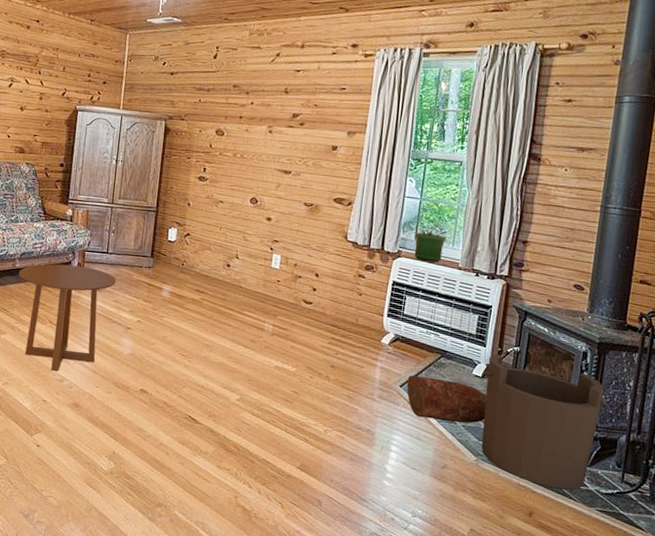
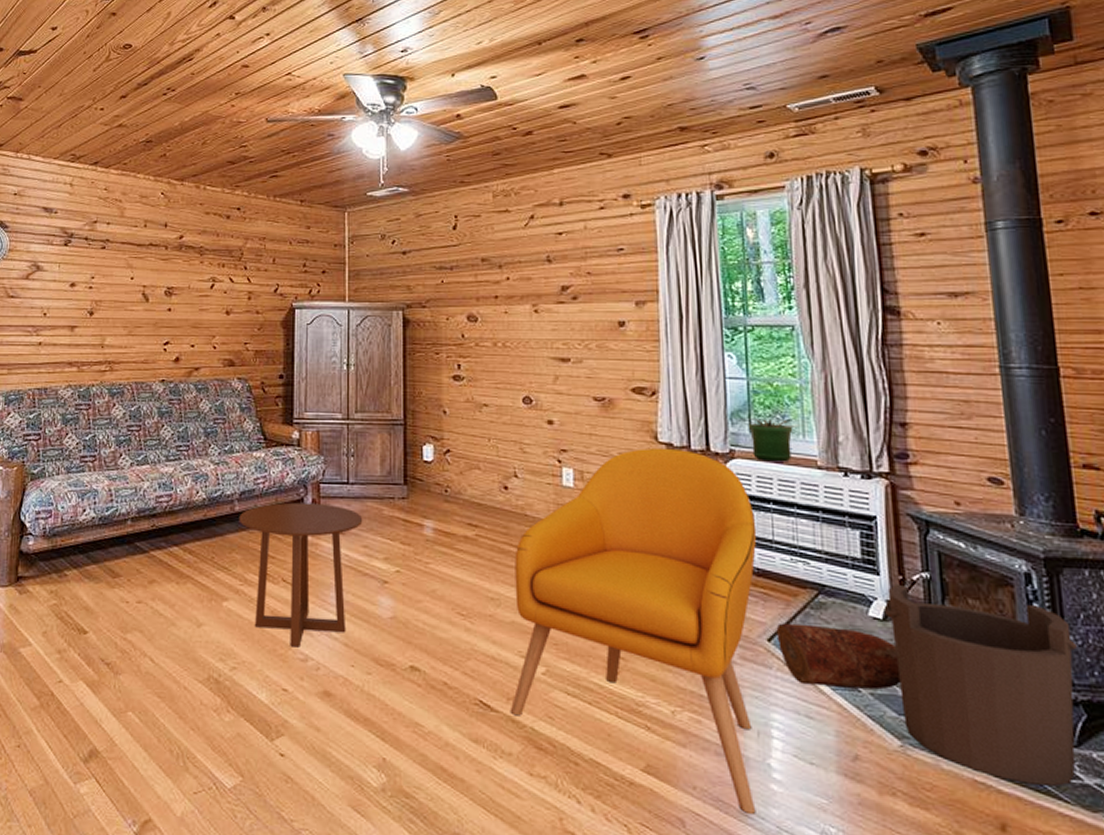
armchair: none [210,244,407,500] -> present [510,447,757,815]

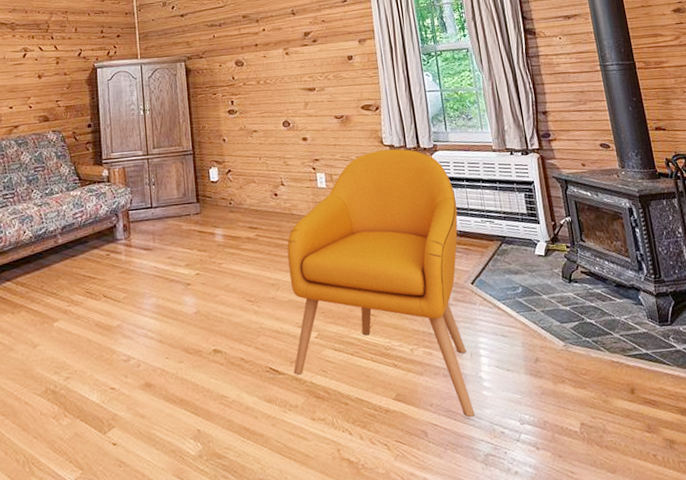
side table: present [238,502,363,648] -> none [62,227,167,351]
planter: present [748,419,800,462] -> none [444,119,479,150]
decorative log: present [776,623,901,690] -> none [476,266,560,313]
wooden bucket: present [883,583,1077,786] -> none [544,228,671,357]

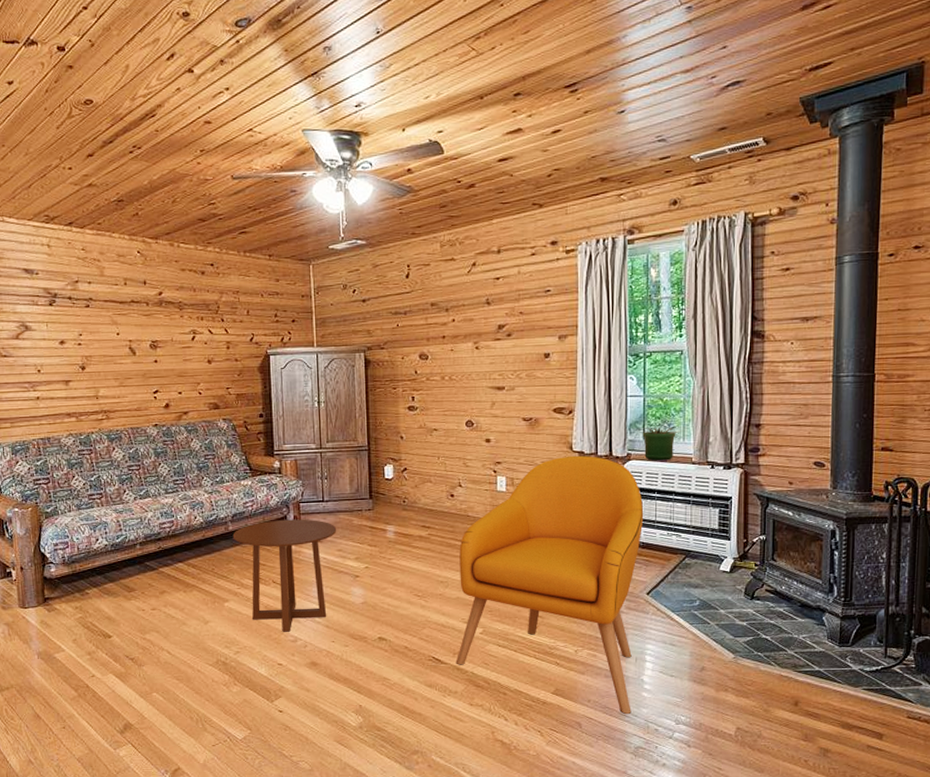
side table: none [62,227,167,351] -> present [232,519,337,632]
planter: none [444,119,479,150] -> present [642,427,681,461]

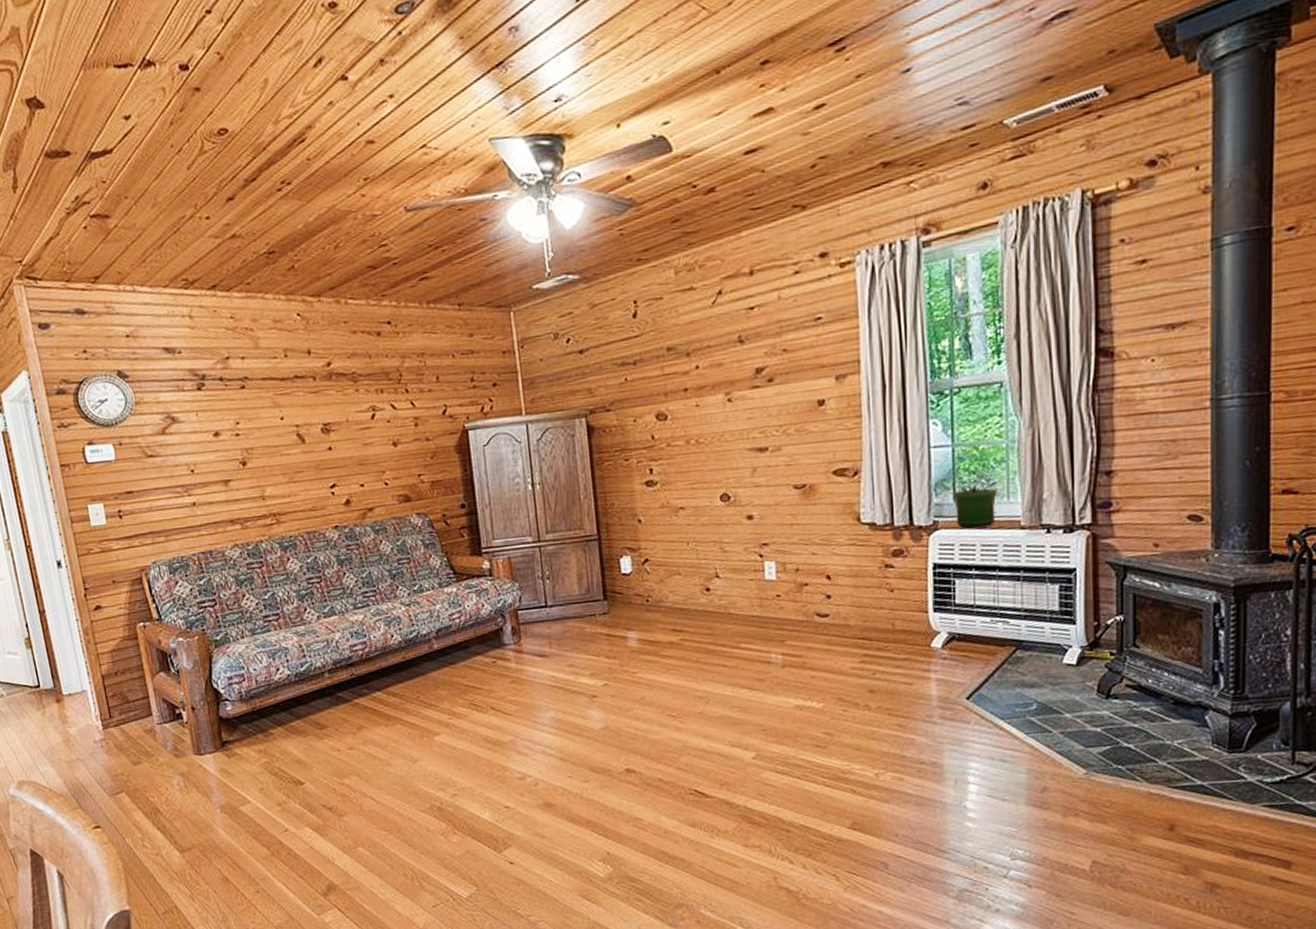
side table: present [232,519,337,632] -> none [438,630,566,768]
armchair: present [455,455,644,715] -> none [720,527,959,851]

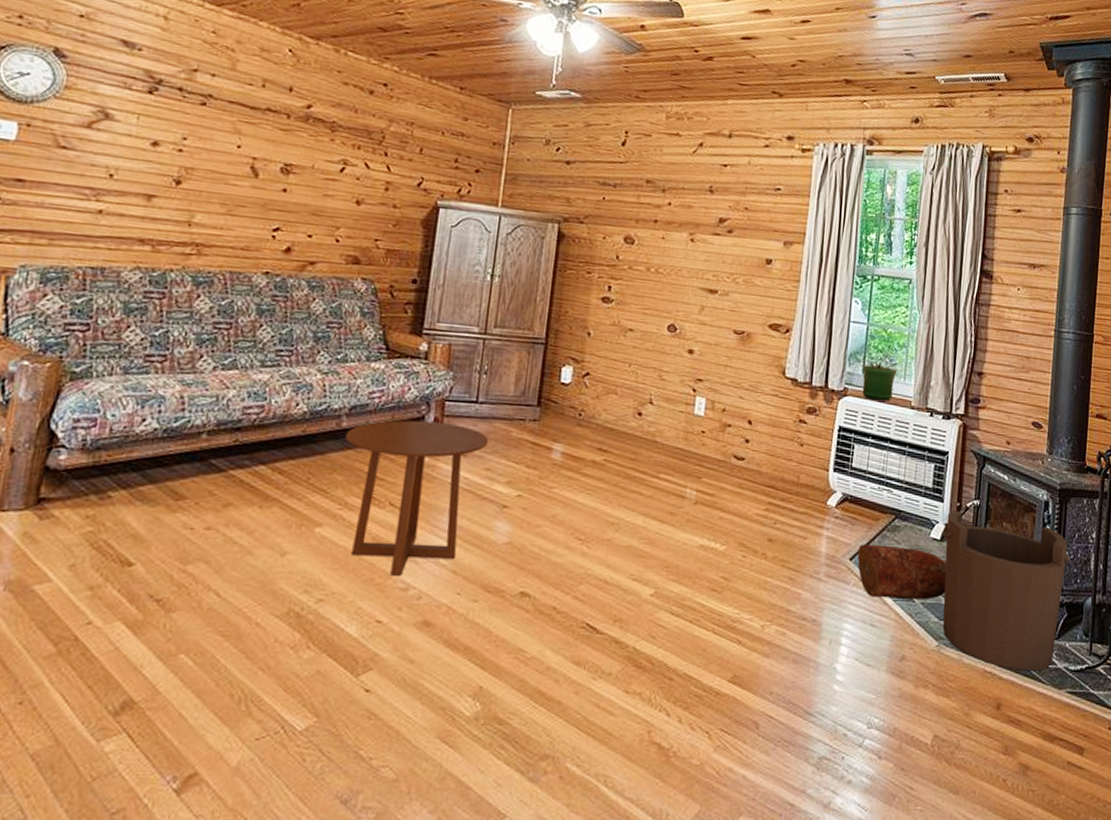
side table: none [438,630,566,768] -> present [345,420,489,576]
decorative log: none [975,677,1090,733] -> present [857,544,947,600]
wooden bucket: none [1077,629,1255,789] -> present [942,509,1069,671]

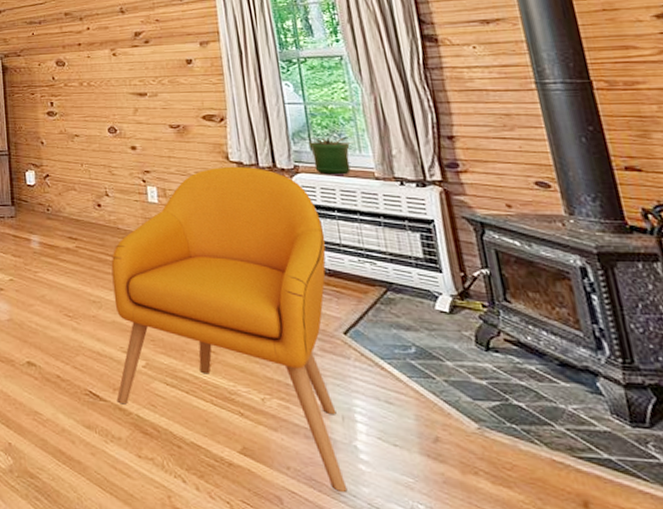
armchair: none [615,382,856,714] -> present [111,166,348,493]
decorative log: present [857,544,947,600] -> none [350,317,473,377]
wooden bucket: present [942,509,1069,671] -> none [449,280,651,465]

